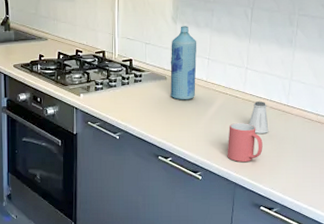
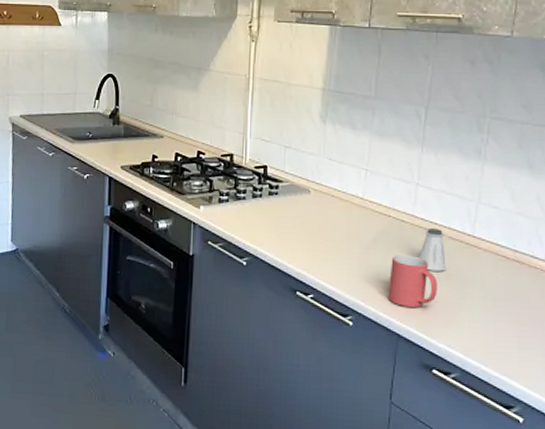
bottle: present [170,26,197,100] -> none [315,127,352,222]

